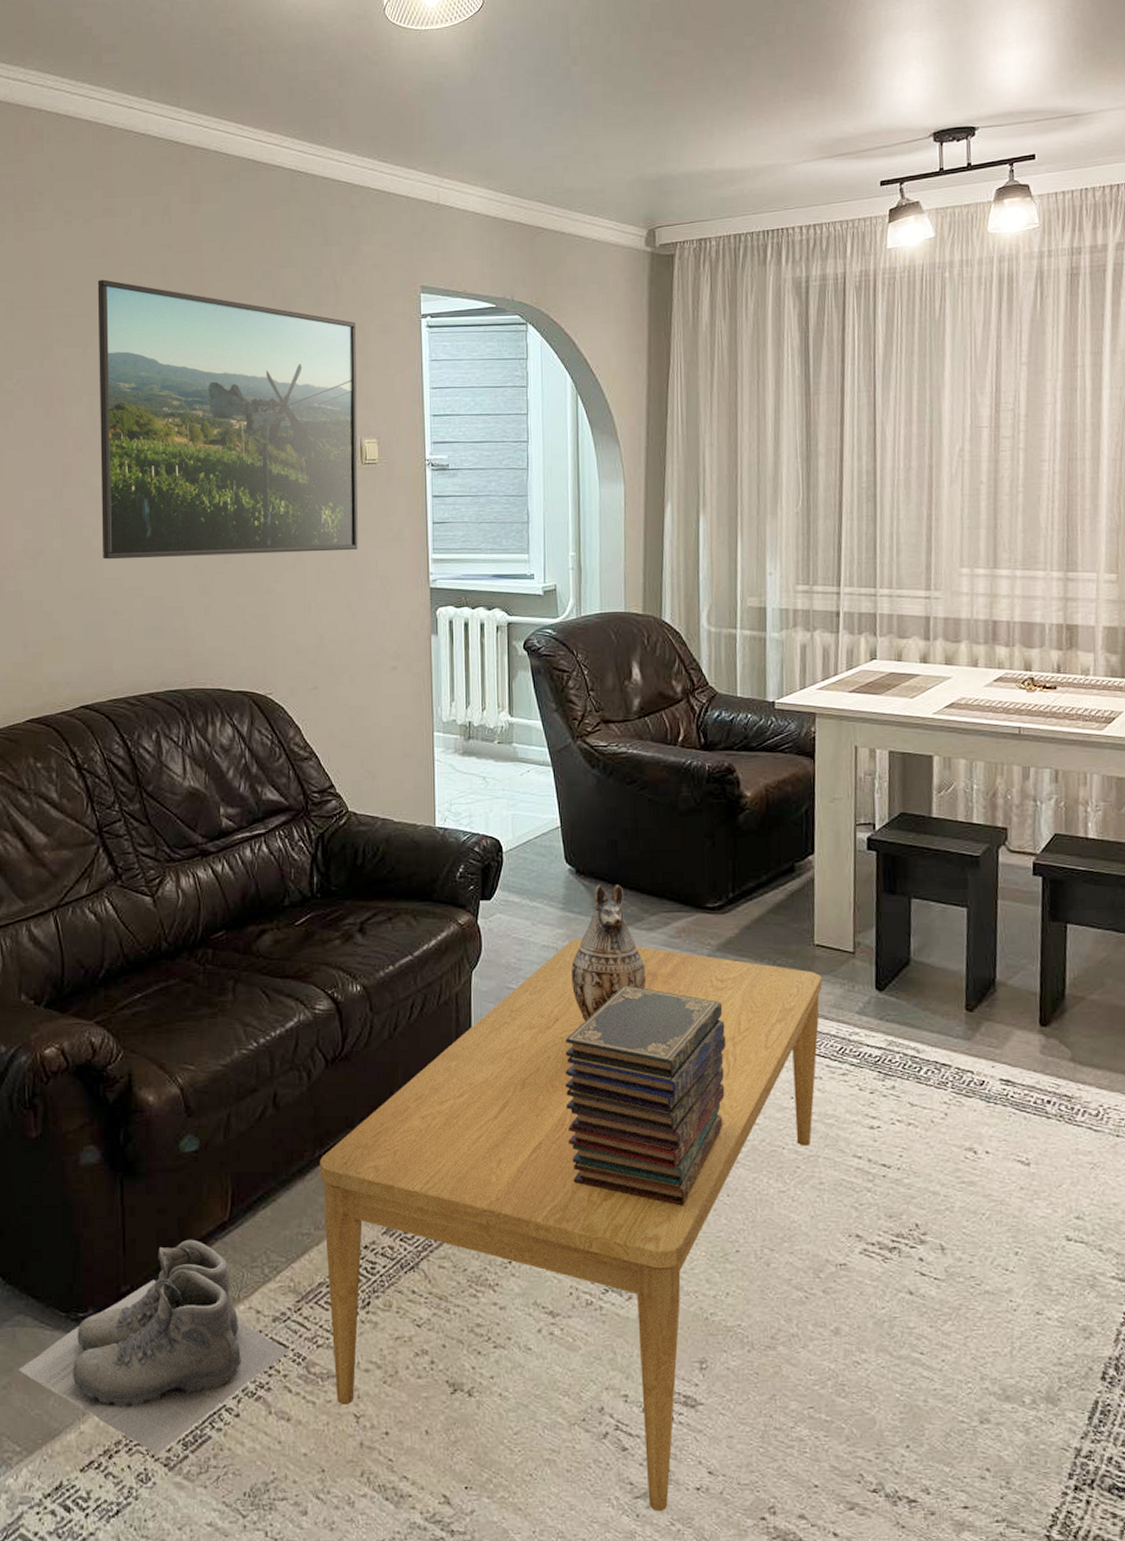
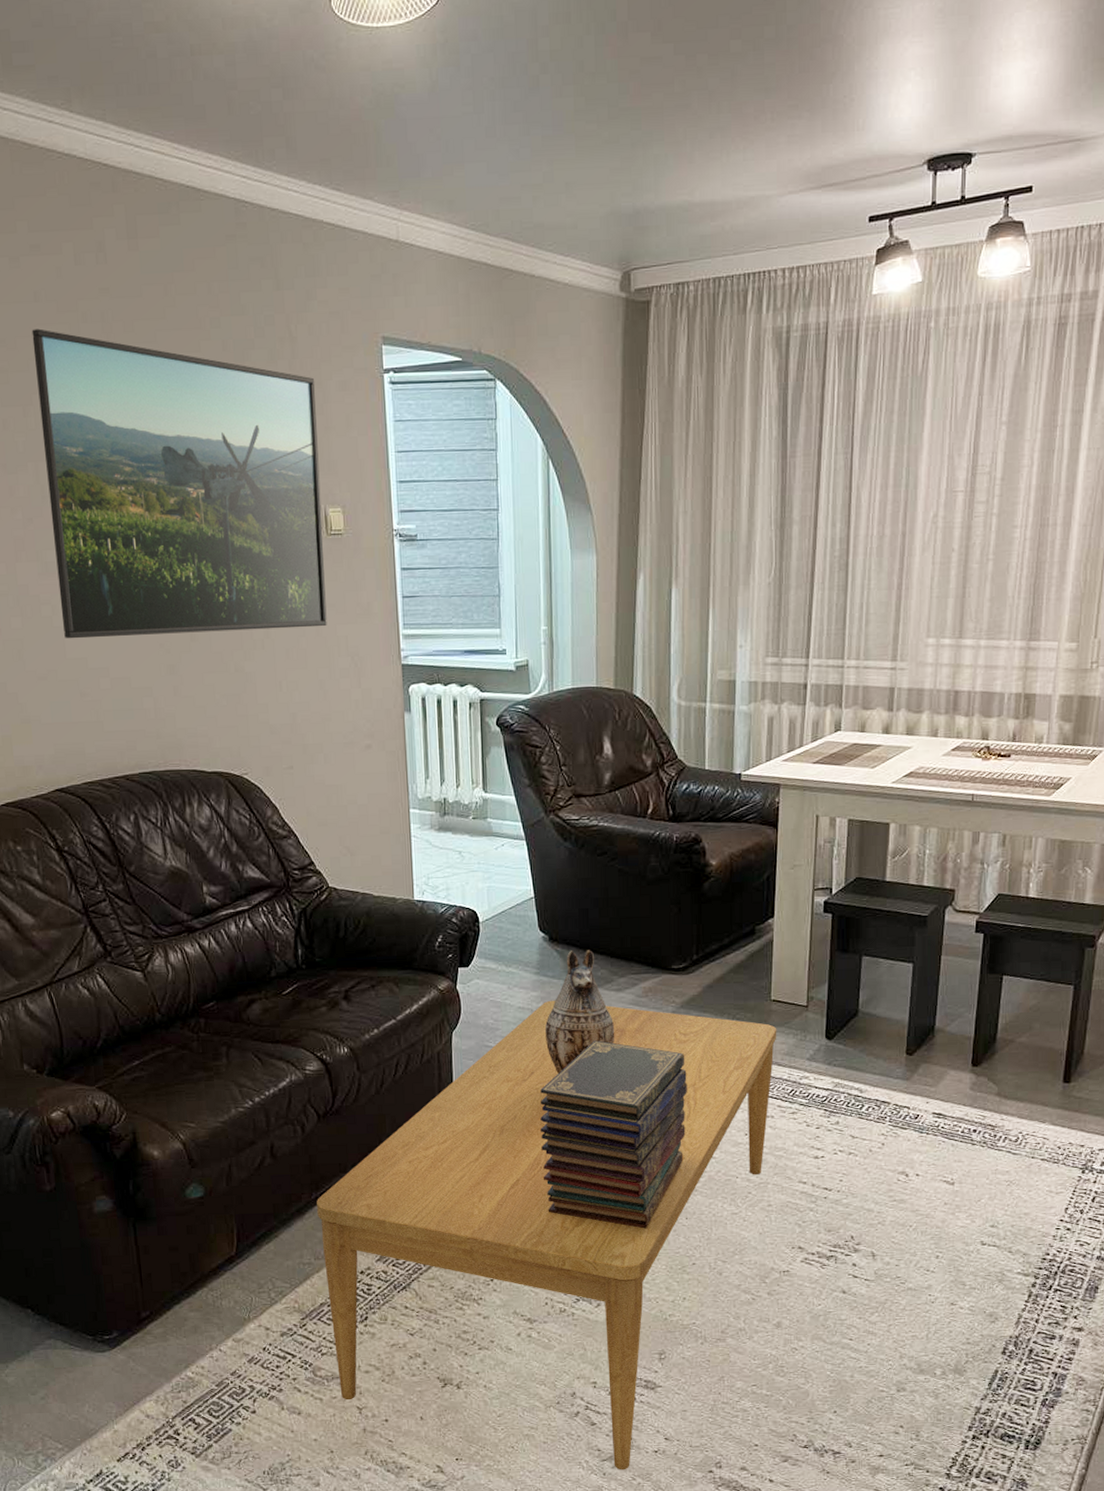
boots: present [18,1239,289,1456] -> none [53,1271,297,1447]

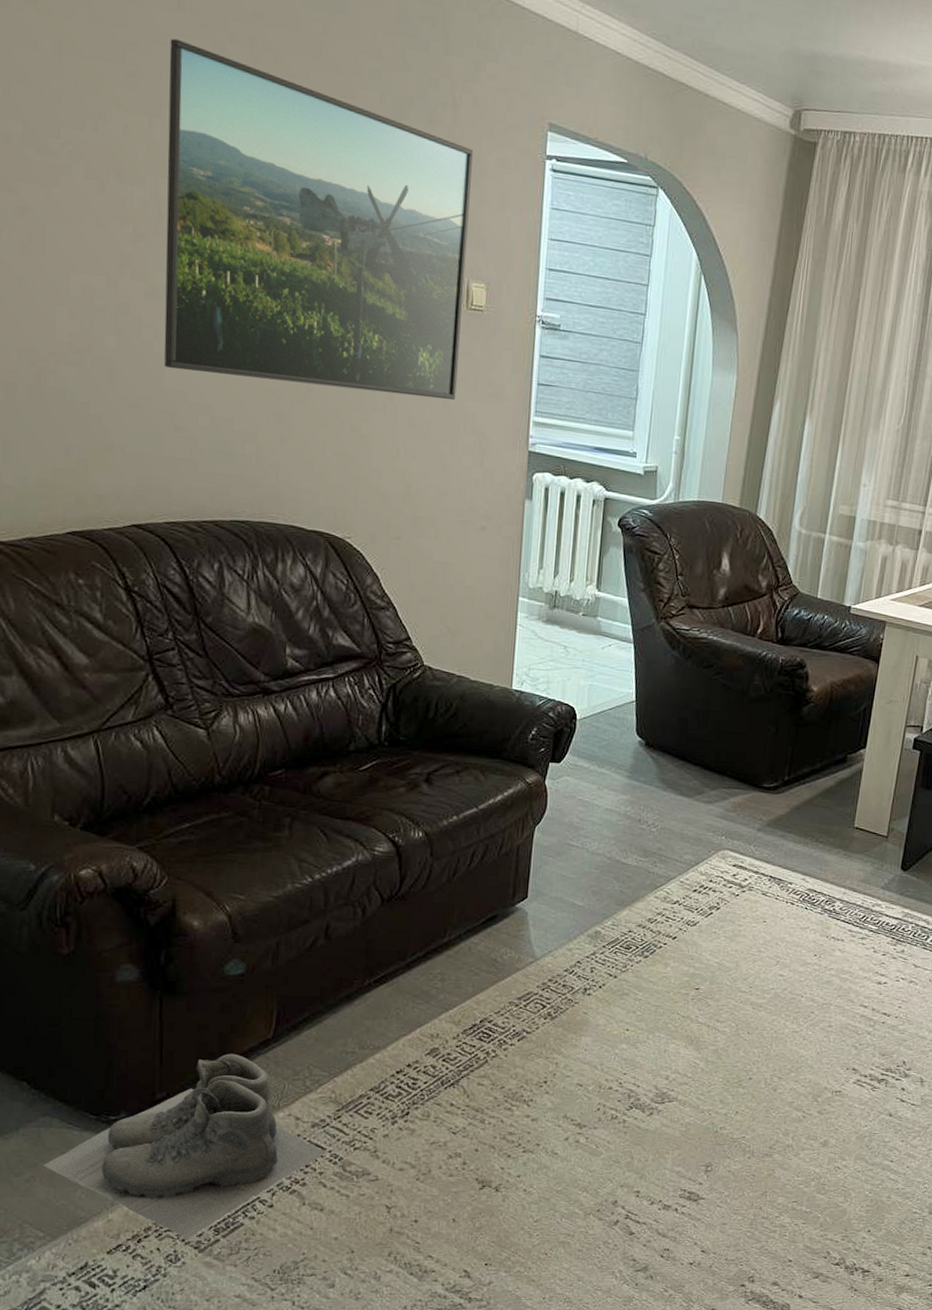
boots: none [53,1271,297,1447] -> present [43,1053,327,1240]
coffee table: present [317,1000,777,1470] -> none [368,805,857,1281]
book stack: present [540,1040,687,1229] -> none [611,849,766,1041]
decorative vase: present [544,950,615,1074] -> none [629,758,700,879]

